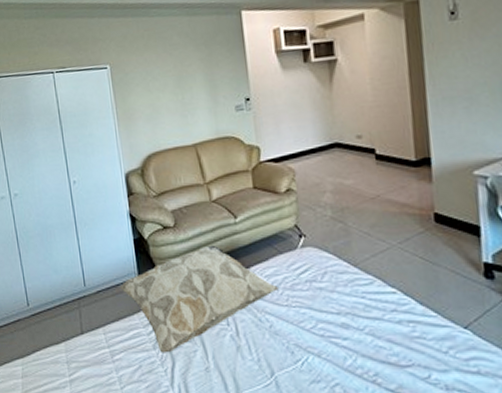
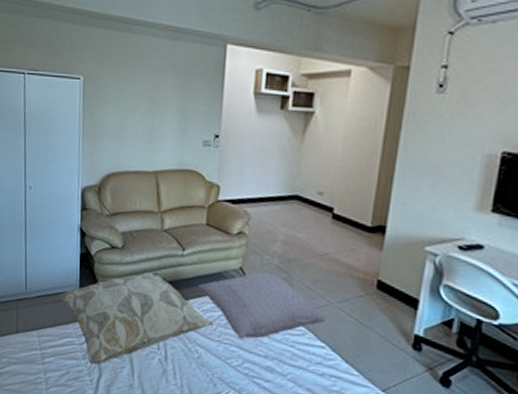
pillow: none [257,226,392,300] -> present [198,272,326,340]

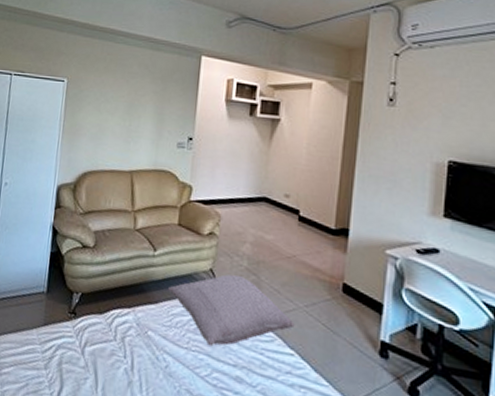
decorative pillow: present [59,272,213,365] -> none [25,273,182,376]

